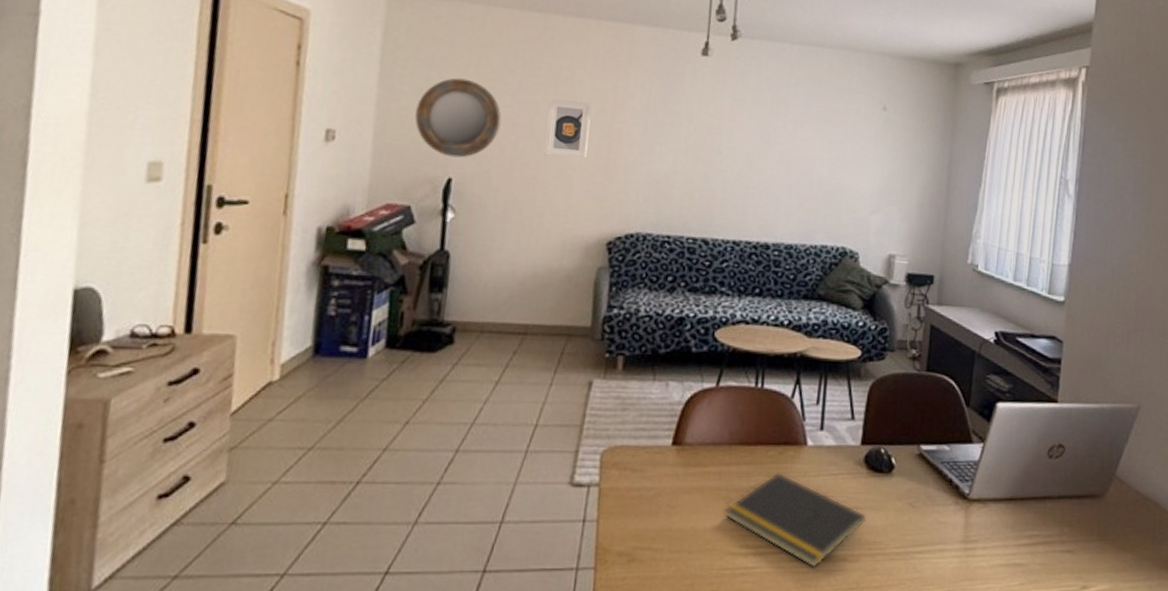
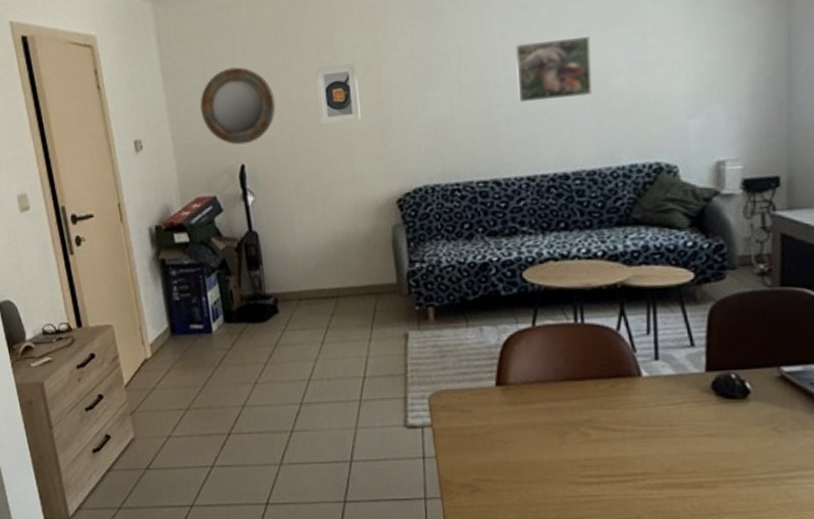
notepad: present [725,471,867,569] -> none [560,404,722,496]
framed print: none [736,120,803,178] -> present [515,37,592,103]

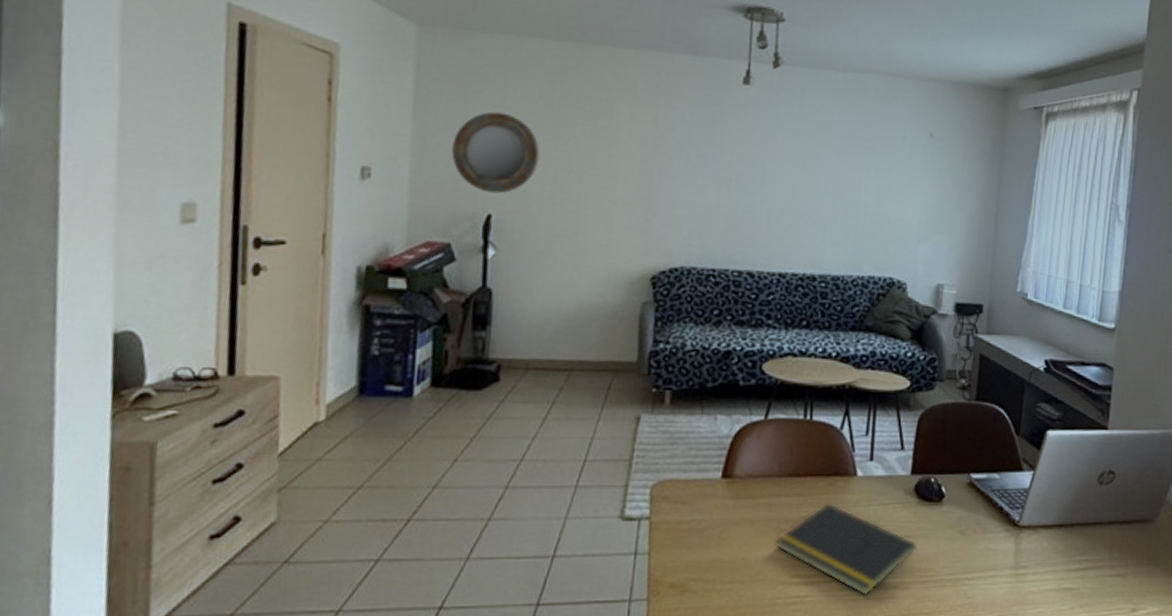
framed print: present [315,62,361,126] -> none [585,131,632,193]
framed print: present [515,37,592,103] -> none [780,150,848,208]
notepad: none [560,404,722,496] -> present [776,502,918,597]

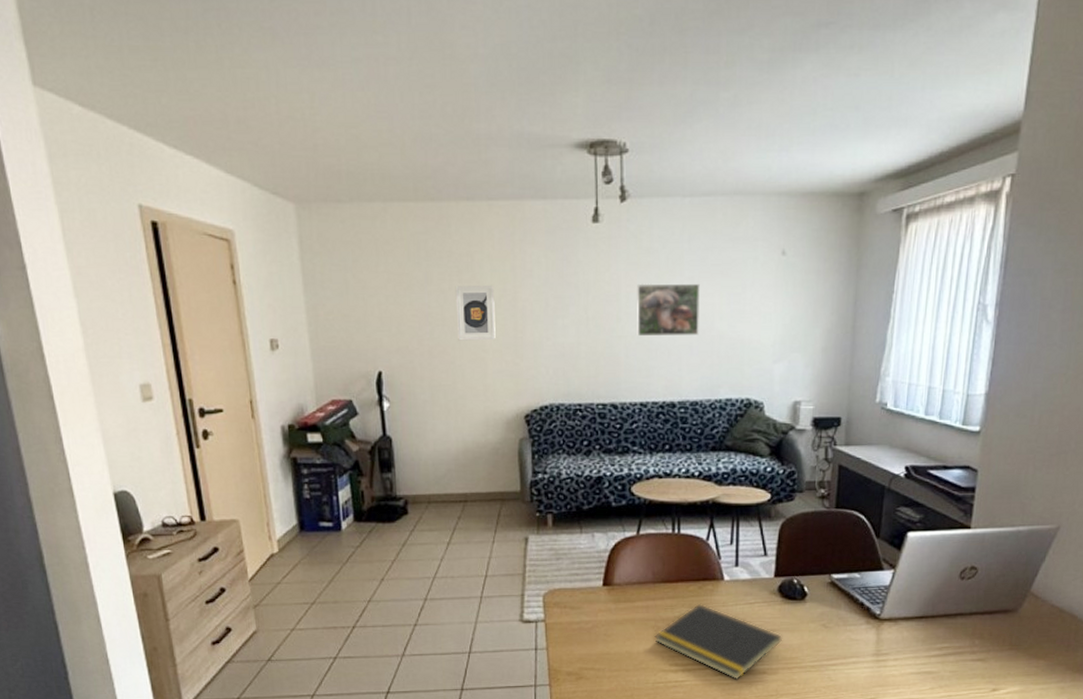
home mirror: present [451,111,540,194] -> none [340,277,416,352]
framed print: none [585,131,632,193] -> present [455,284,496,341]
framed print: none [780,150,848,208] -> present [637,283,700,337]

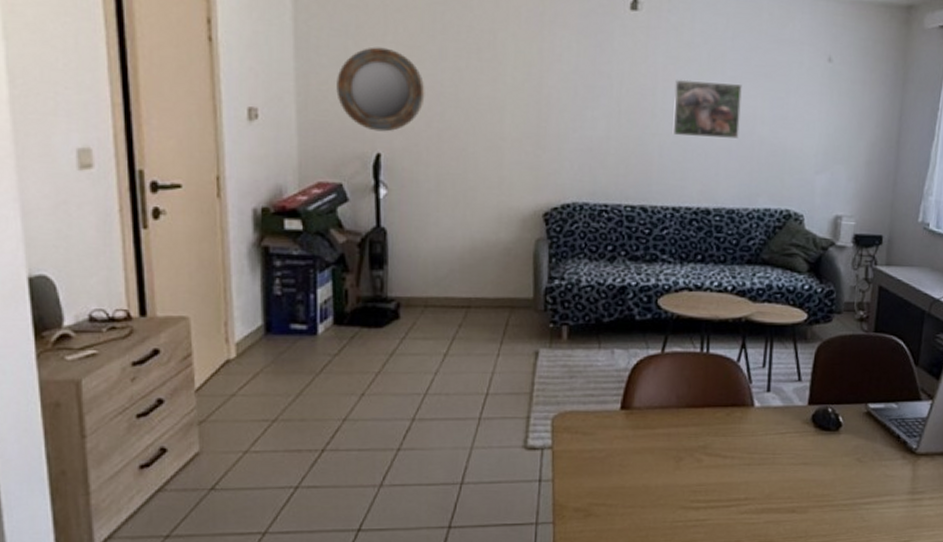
home mirror: none [340,277,416,352] -> present [336,47,425,132]
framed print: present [455,284,496,341] -> none [472,65,518,128]
notepad: present [654,603,783,681] -> none [675,432,815,520]

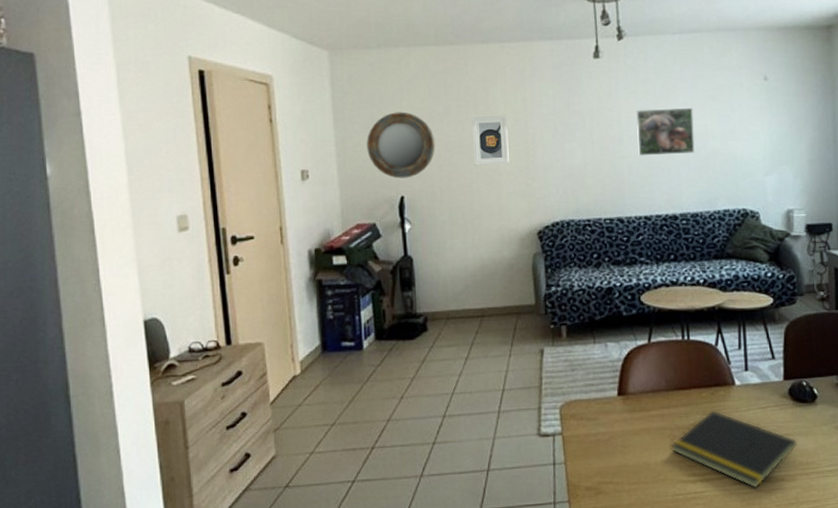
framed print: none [472,65,518,128] -> present [471,115,509,166]
notepad: none [675,432,815,520] -> present [671,409,798,489]

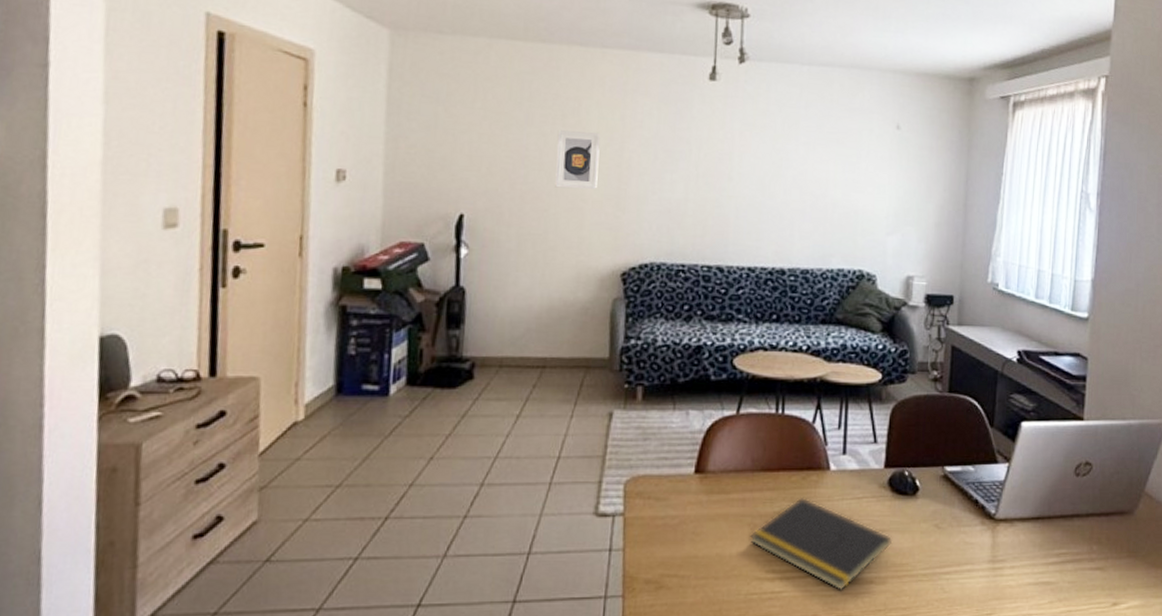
home mirror: present [367,112,436,179] -> none [424,113,511,194]
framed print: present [636,108,695,156] -> none [748,144,815,201]

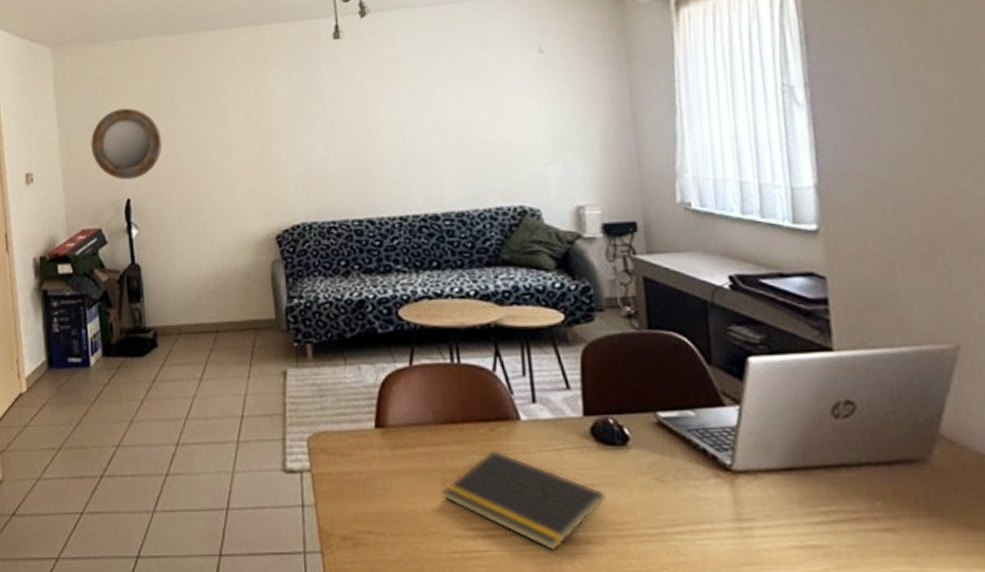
home mirror: none [424,113,511,194] -> present [91,108,163,180]
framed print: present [555,130,601,190] -> none [200,106,242,164]

